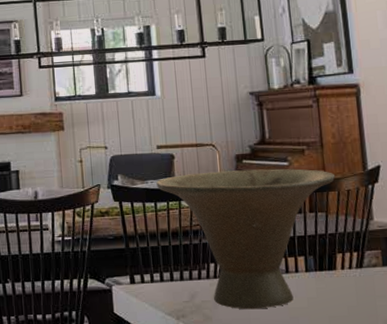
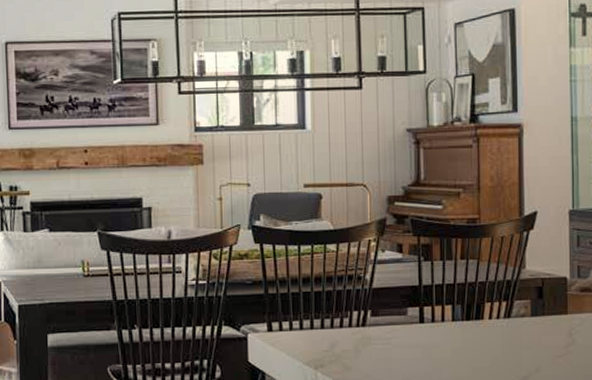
bowl: present [156,168,336,310] -> none [301,212,490,360]

